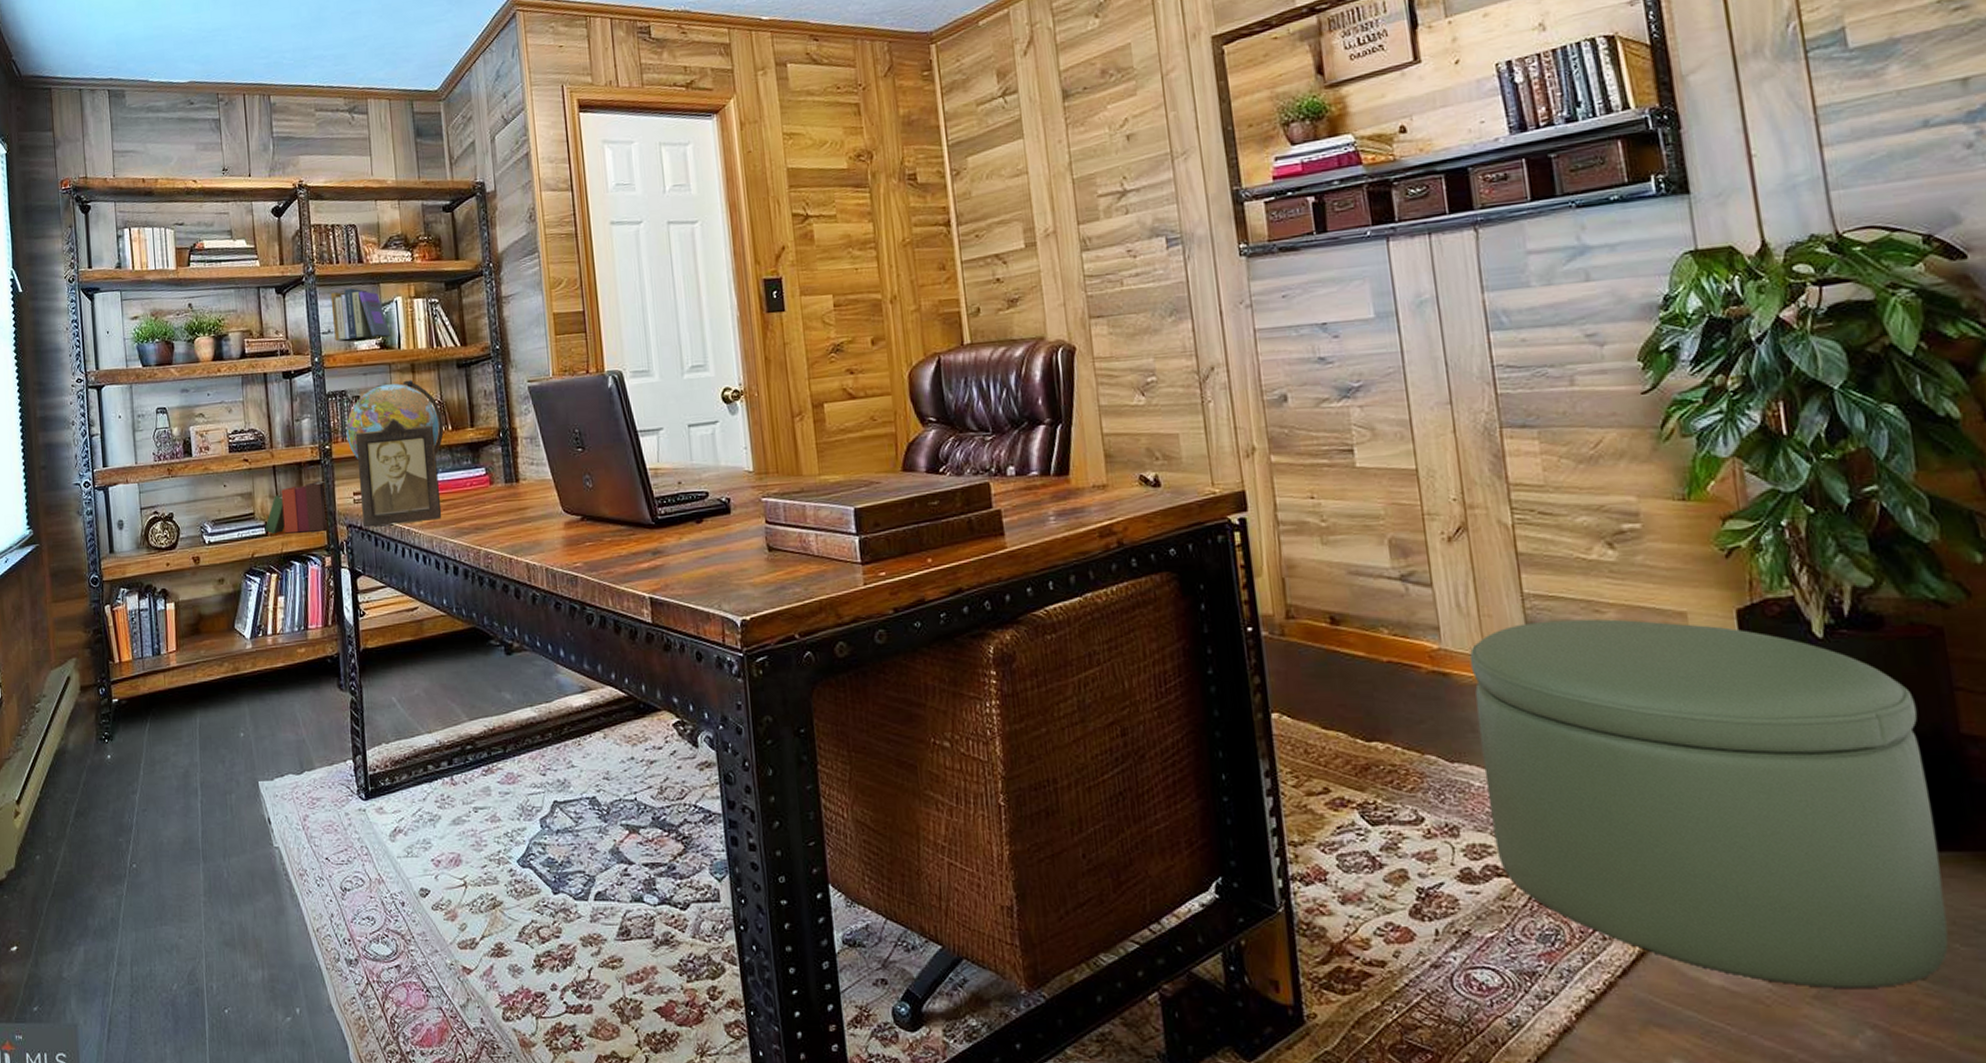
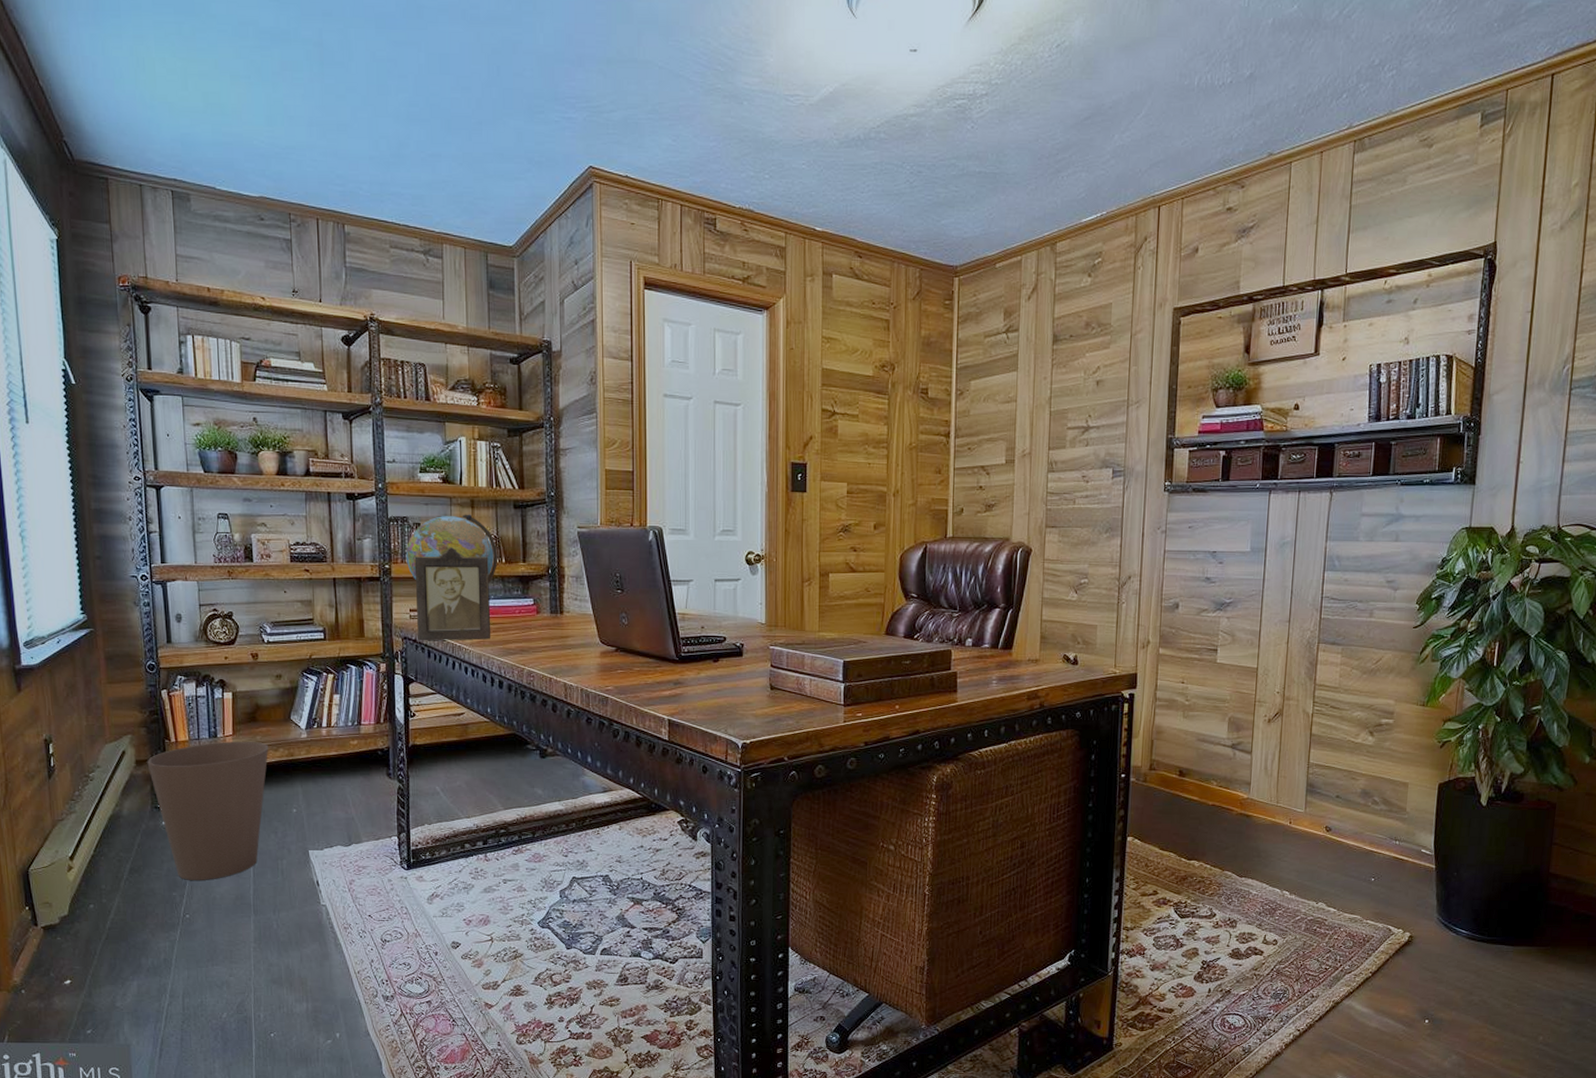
trash bin: none [91,657,214,823] -> present [147,741,269,880]
books: present [264,480,338,535] -> none [323,595,393,641]
books: present [330,288,391,343] -> none [397,423,453,474]
ottoman: present [1469,618,1949,988] -> none [1258,783,1529,1030]

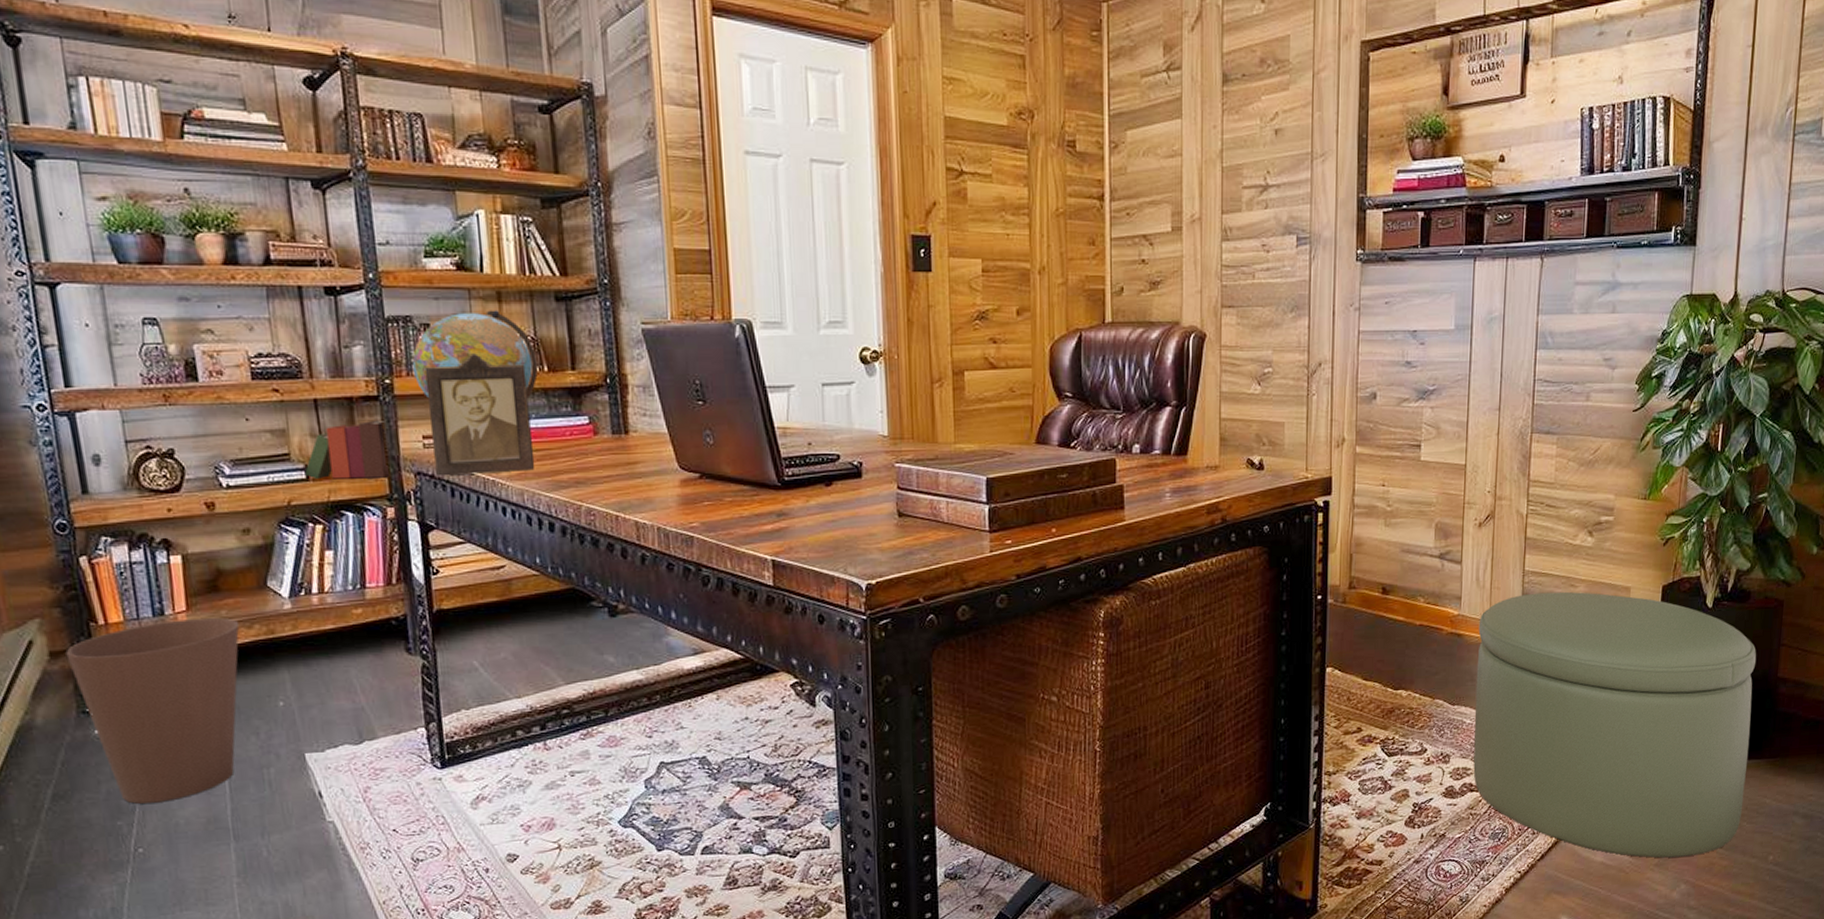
books: none [323,595,393,641] -> present [304,419,402,480]
ottoman: none [1258,783,1529,1030] -> present [1473,591,1757,858]

